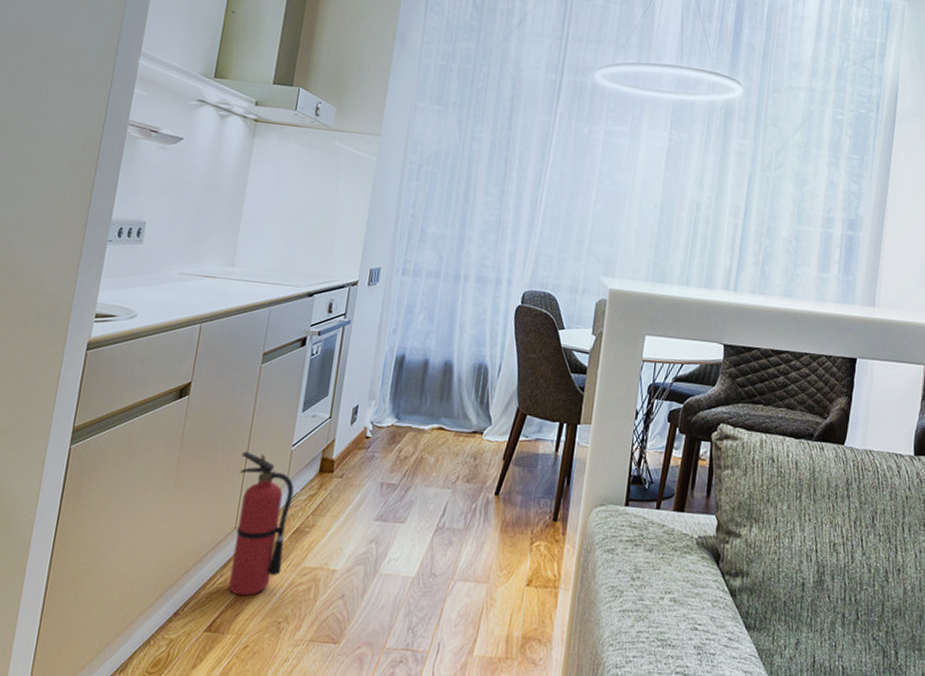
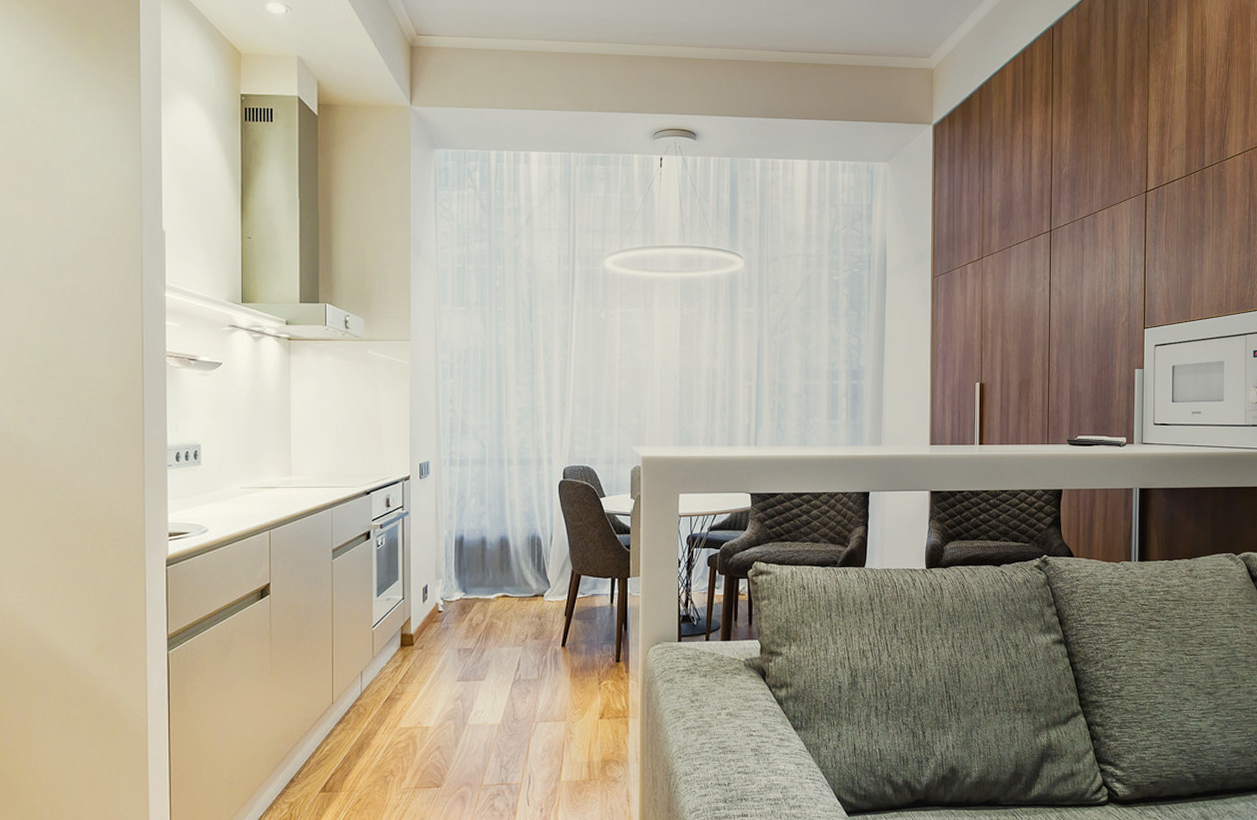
fire extinguisher: present [228,451,294,596] -> none [327,636,380,759]

